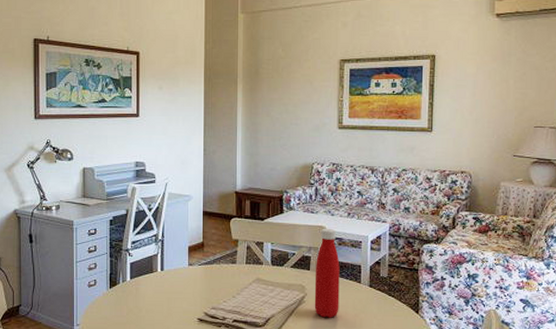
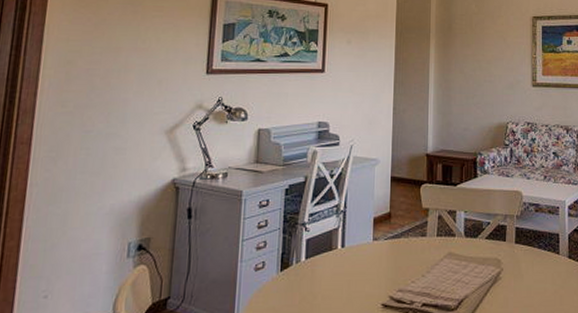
bottle: present [314,228,340,318] -> none [511,193,538,297]

